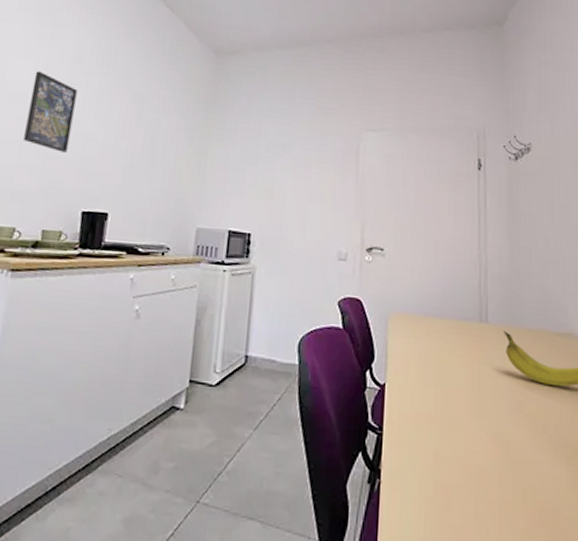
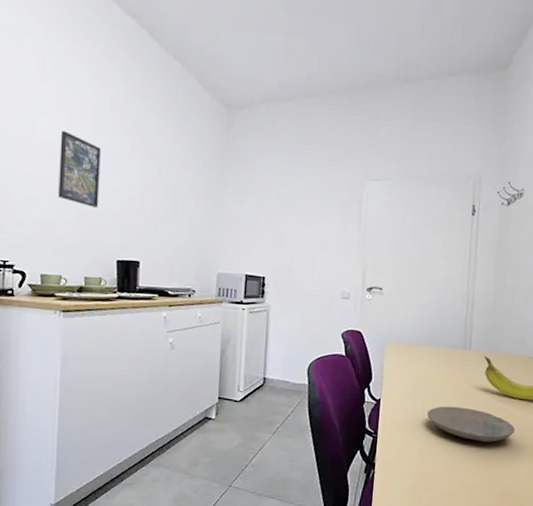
plate: none [441,393,548,442] -> present [427,406,516,442]

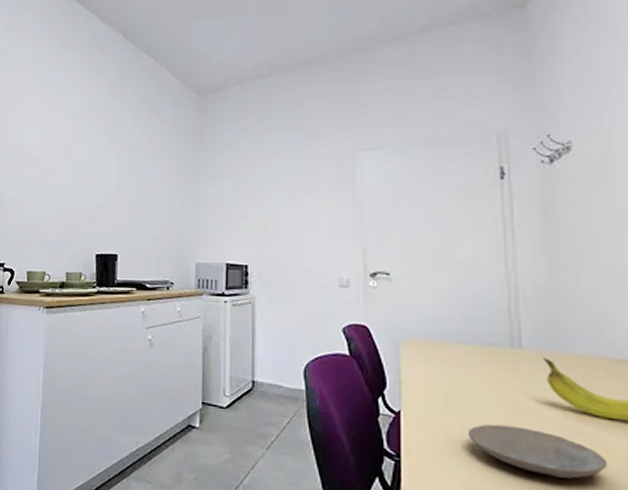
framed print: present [58,131,101,208] -> none [44,135,81,204]

